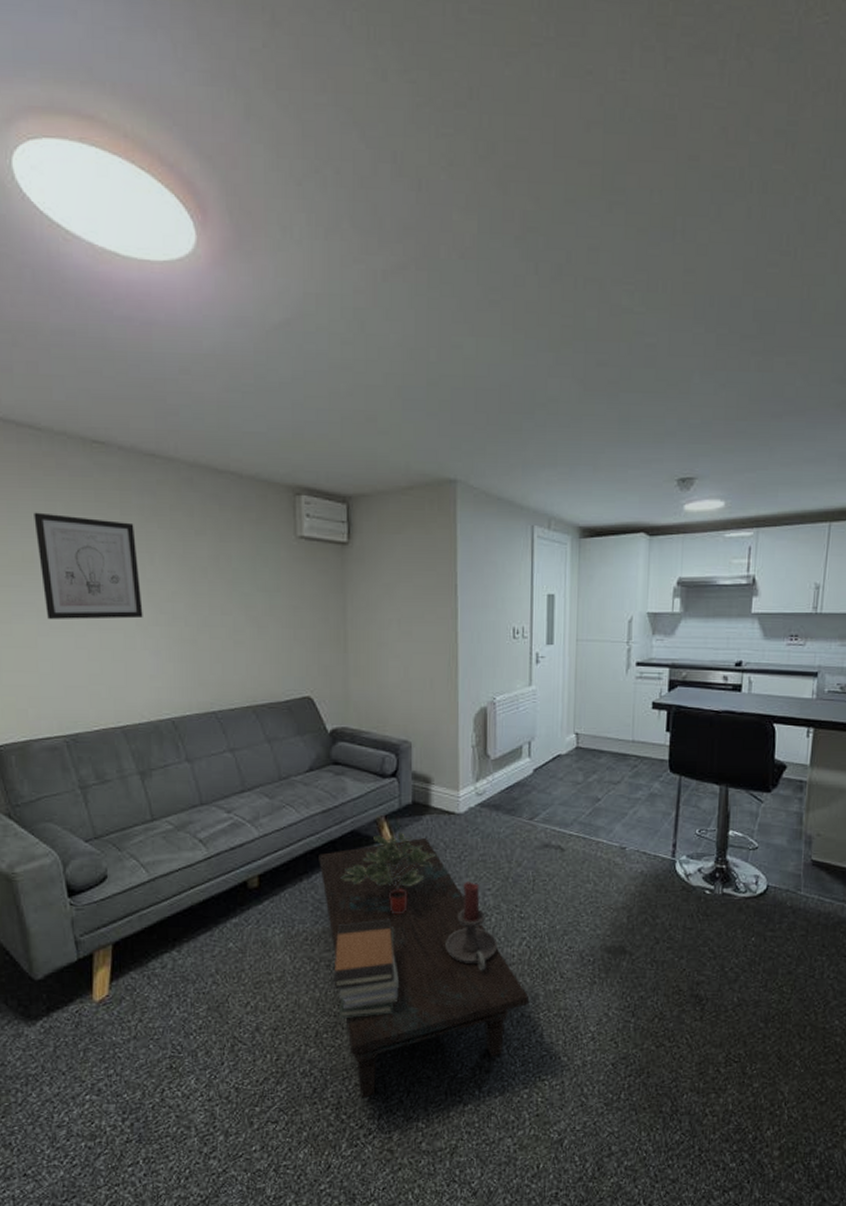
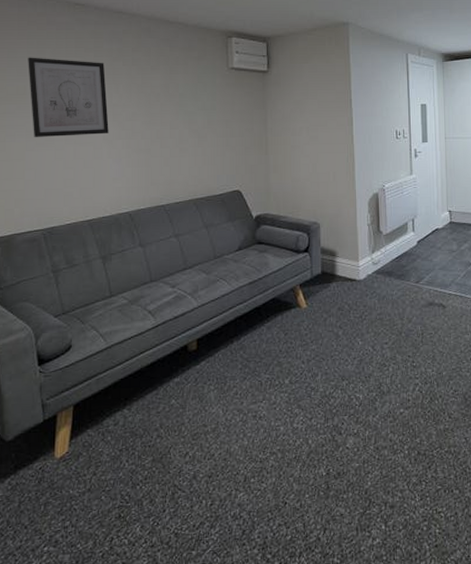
coffee table: present [319,837,529,1098] -> none [246,301,423,538]
book stack: present [333,919,399,1019] -> none [259,372,314,464]
potted plant: present [340,831,438,915] -> none [264,297,344,368]
candle holder: present [446,881,498,971] -> none [352,337,395,415]

